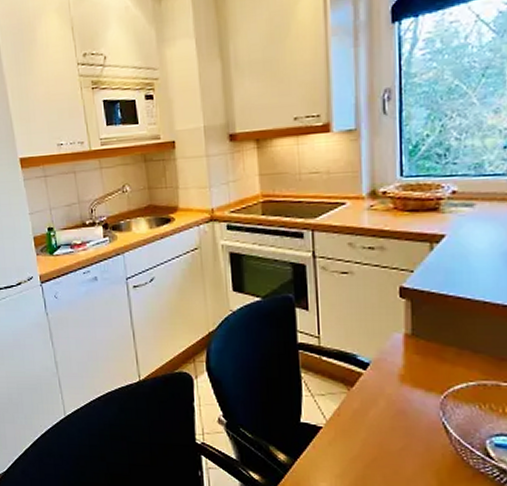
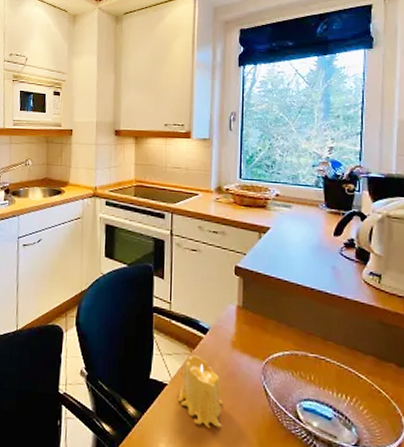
candle: none [336,393,393,471] -> present [178,355,223,428]

